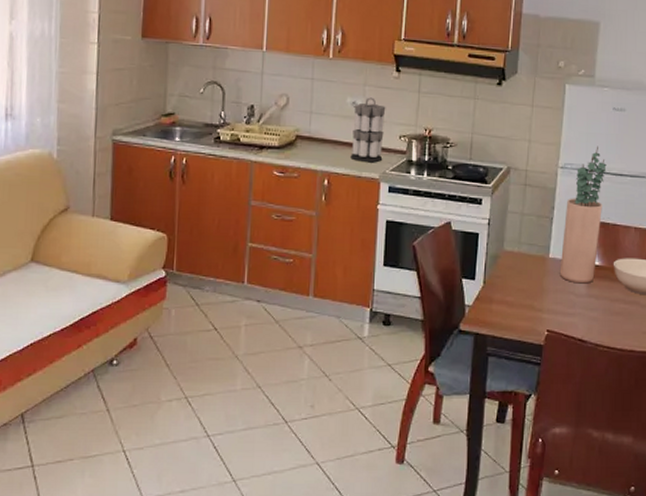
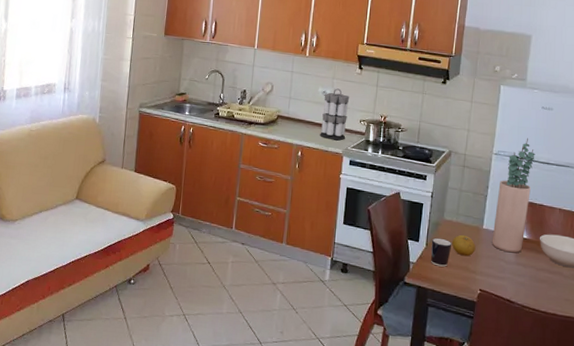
mug: none [489,273,514,307] -> present [430,237,452,267]
fruit: none [513,267,541,293] -> present [451,234,476,257]

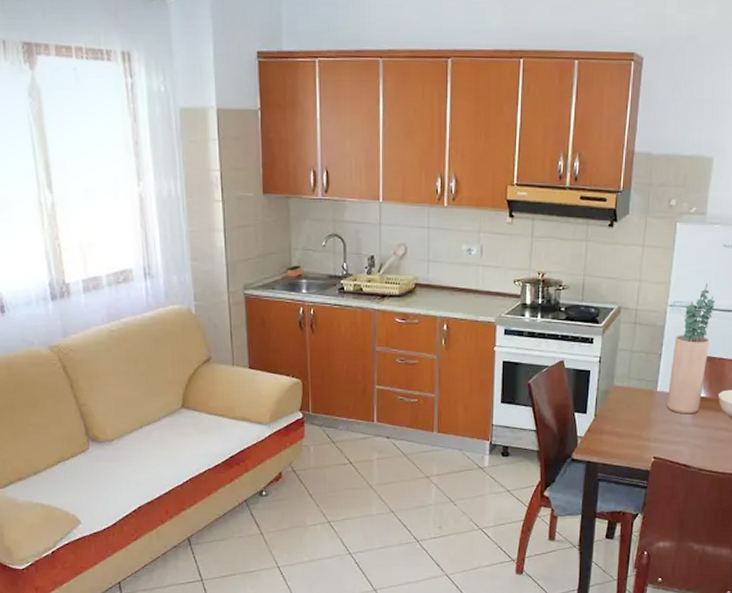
spice rack: present [320,88,350,141] -> none [467,244,500,307]
mug: present [430,237,452,267] -> none [600,407,624,438]
fruit: present [451,234,476,257] -> none [622,400,649,424]

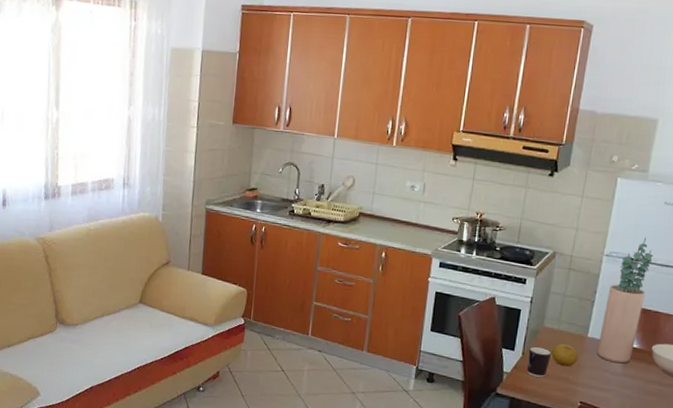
mug: none [600,407,624,438] -> present [526,346,552,378]
fruit: none [622,400,649,424] -> present [551,343,578,367]

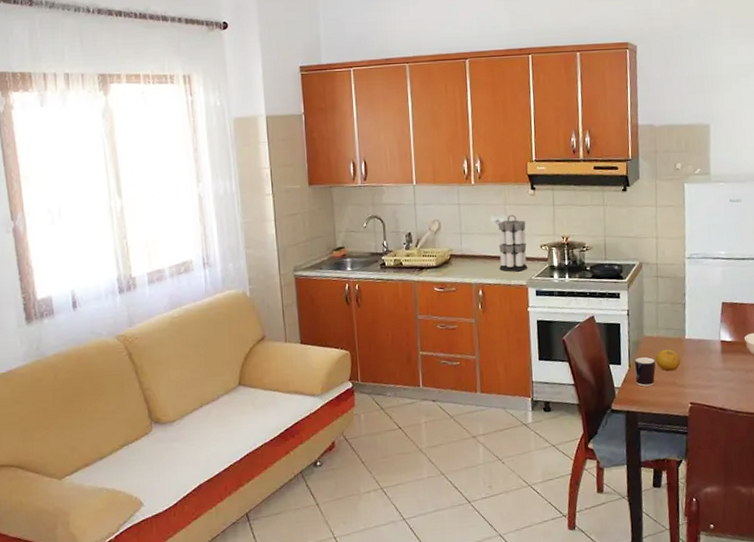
spice rack: none [406,182,442,241] -> present [497,214,528,272]
vase: present [597,237,653,364] -> none [696,235,730,359]

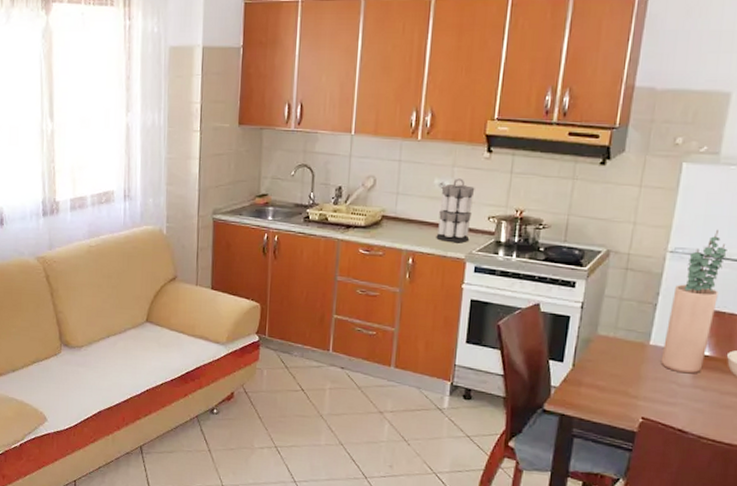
mug: present [634,356,656,387] -> none [578,357,608,392]
fruit: present [655,349,681,371] -> none [606,352,639,379]
vase: none [696,235,730,359] -> present [660,229,727,374]

